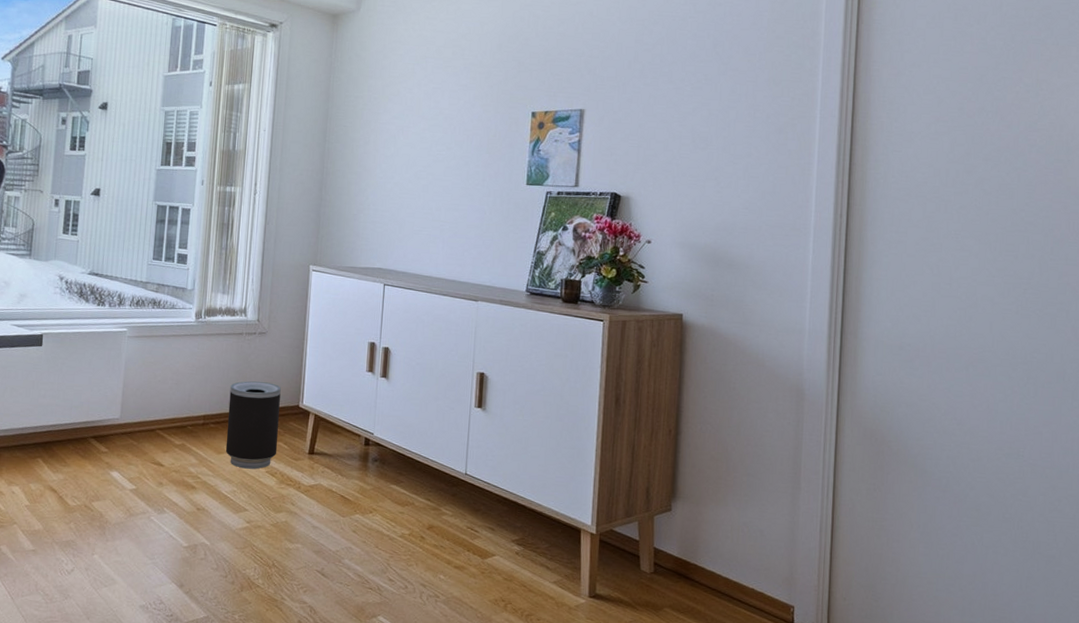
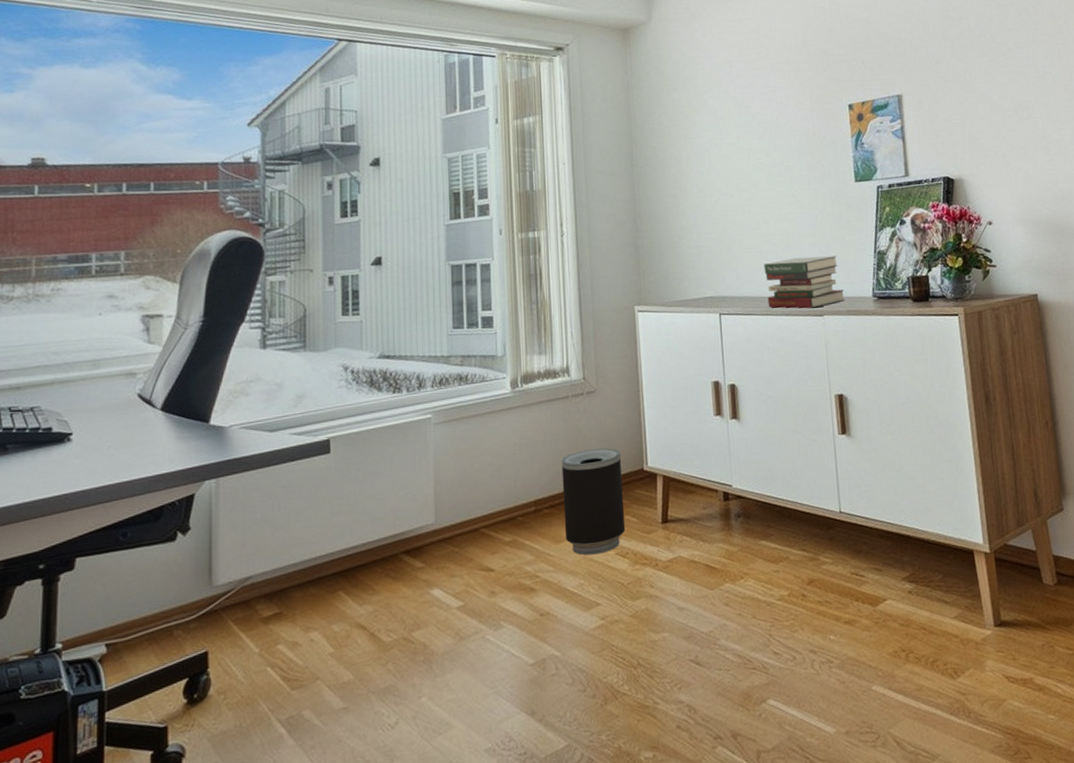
books: none [429,245,500,293] -> present [763,255,846,309]

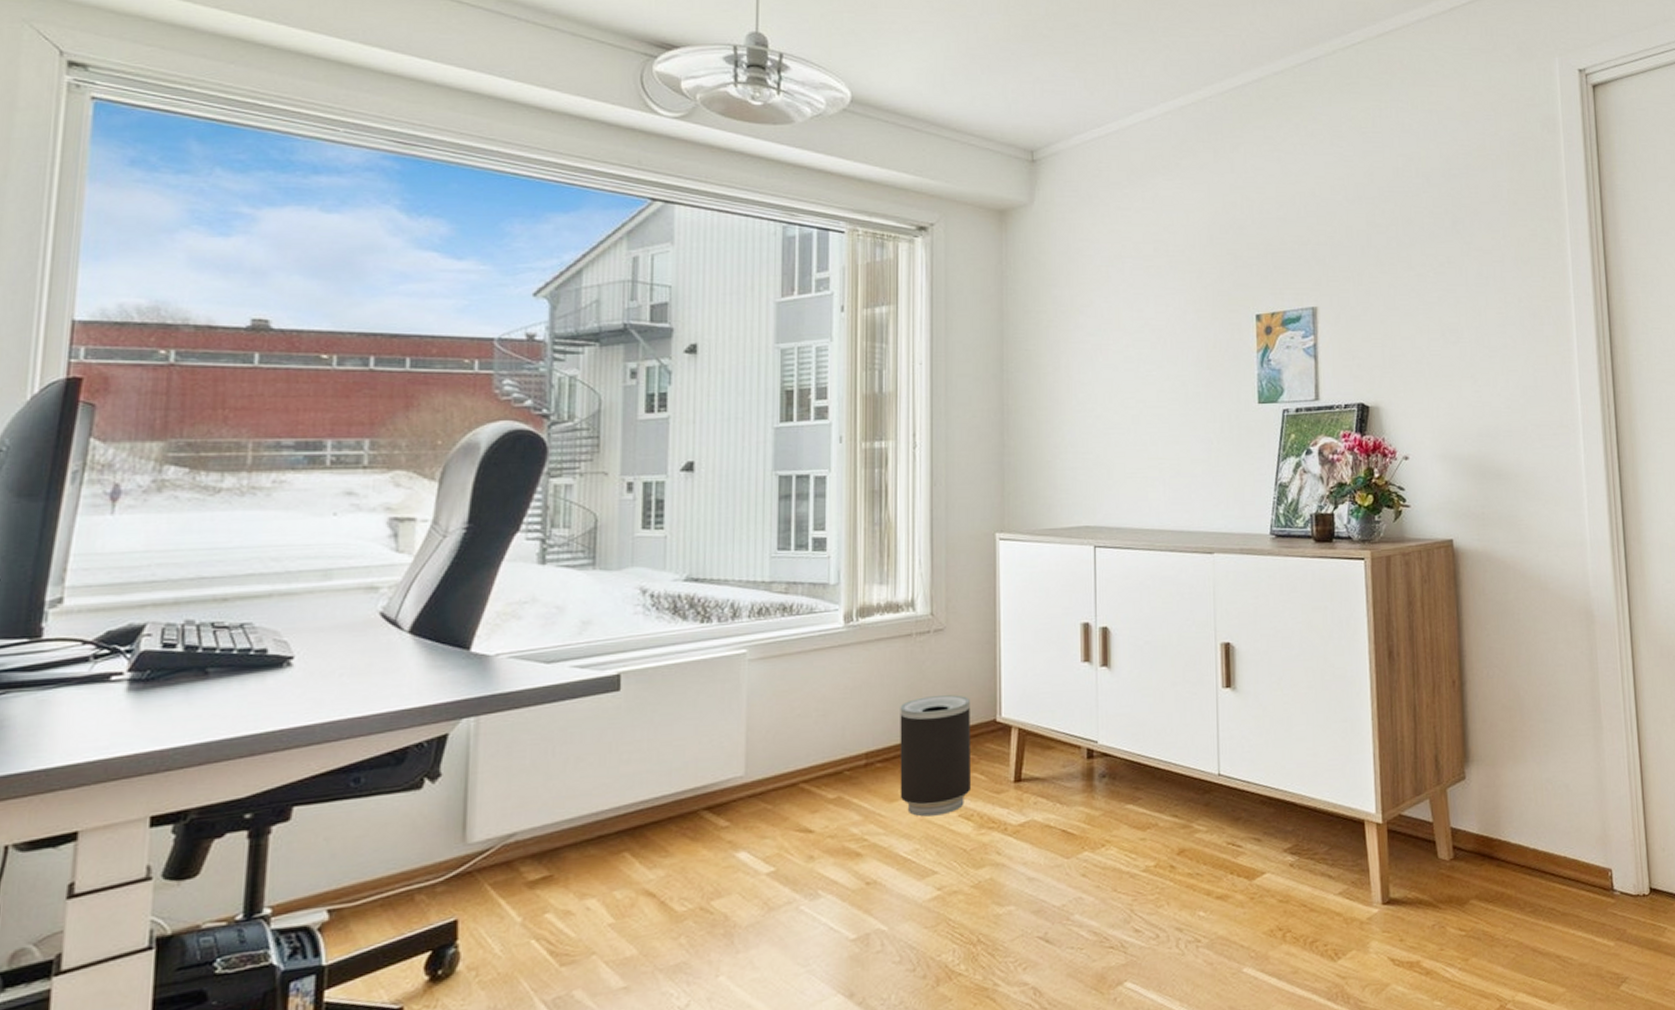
books: present [763,255,846,309] -> none [1148,485,1239,545]

